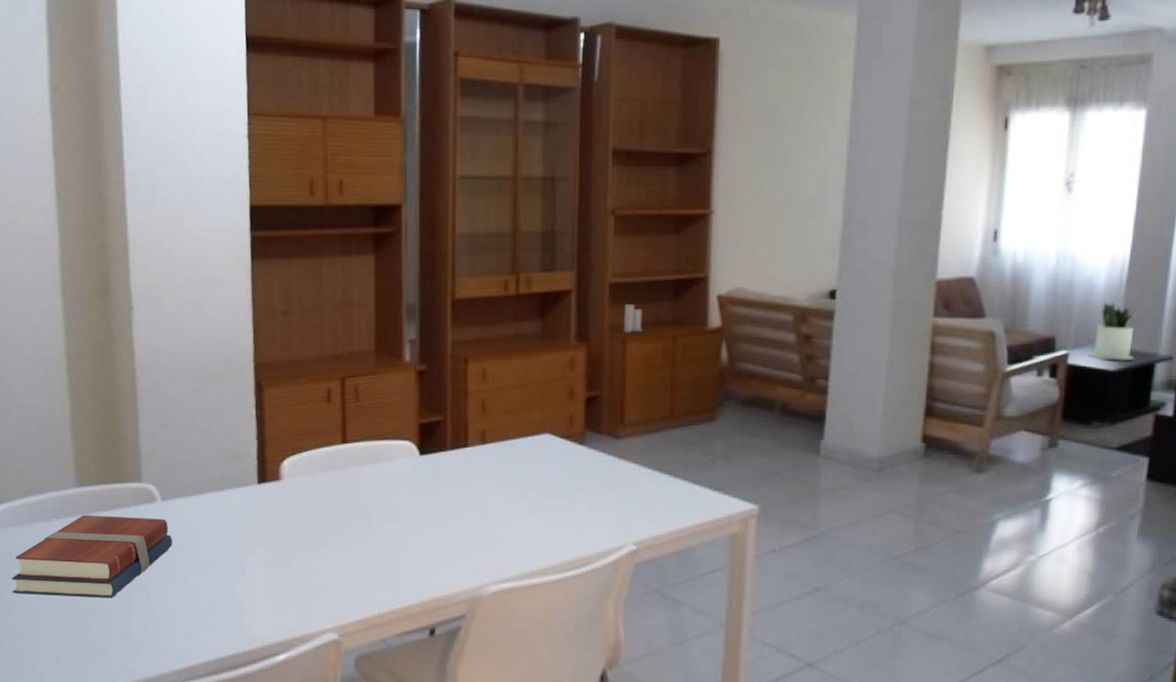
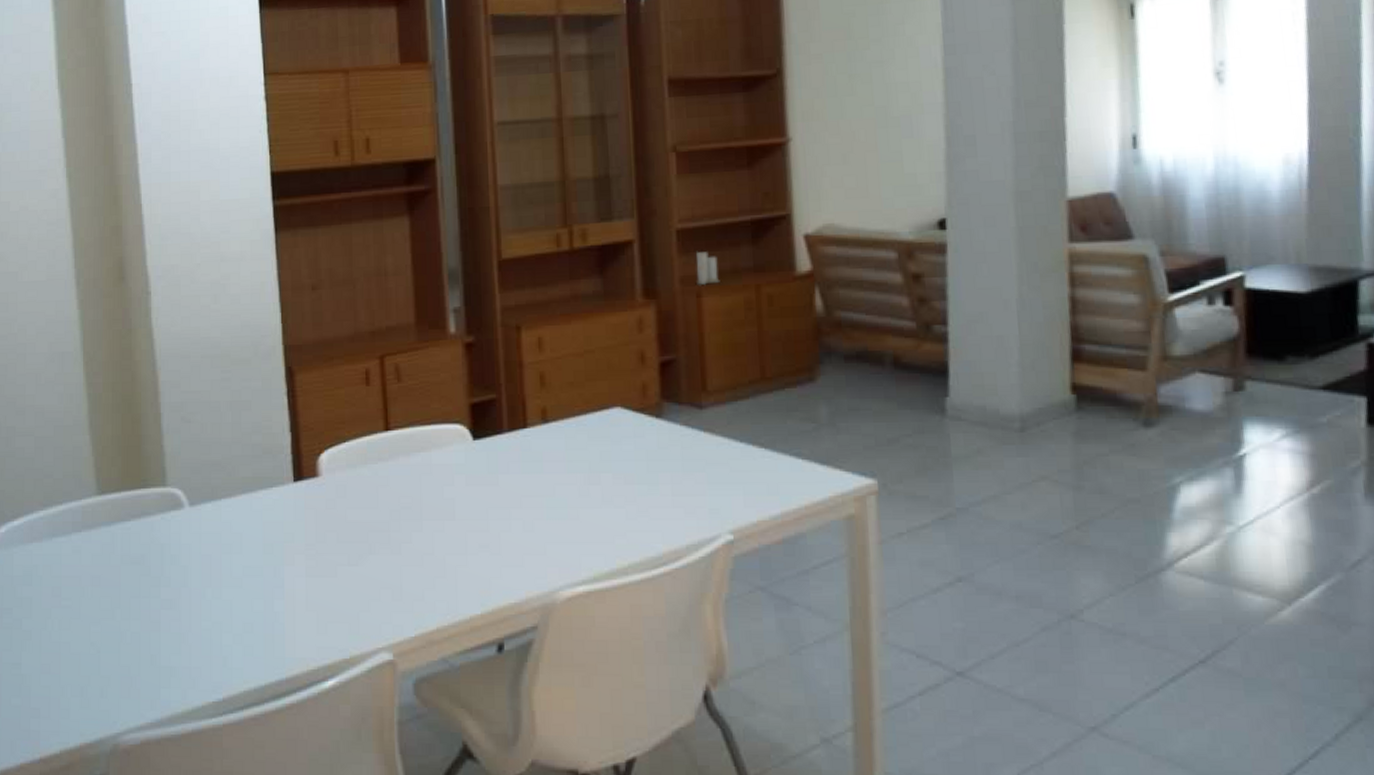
books: present [11,515,172,598] -> none [31,527,203,621]
planter: present [1089,302,1137,361] -> none [1271,209,1331,281]

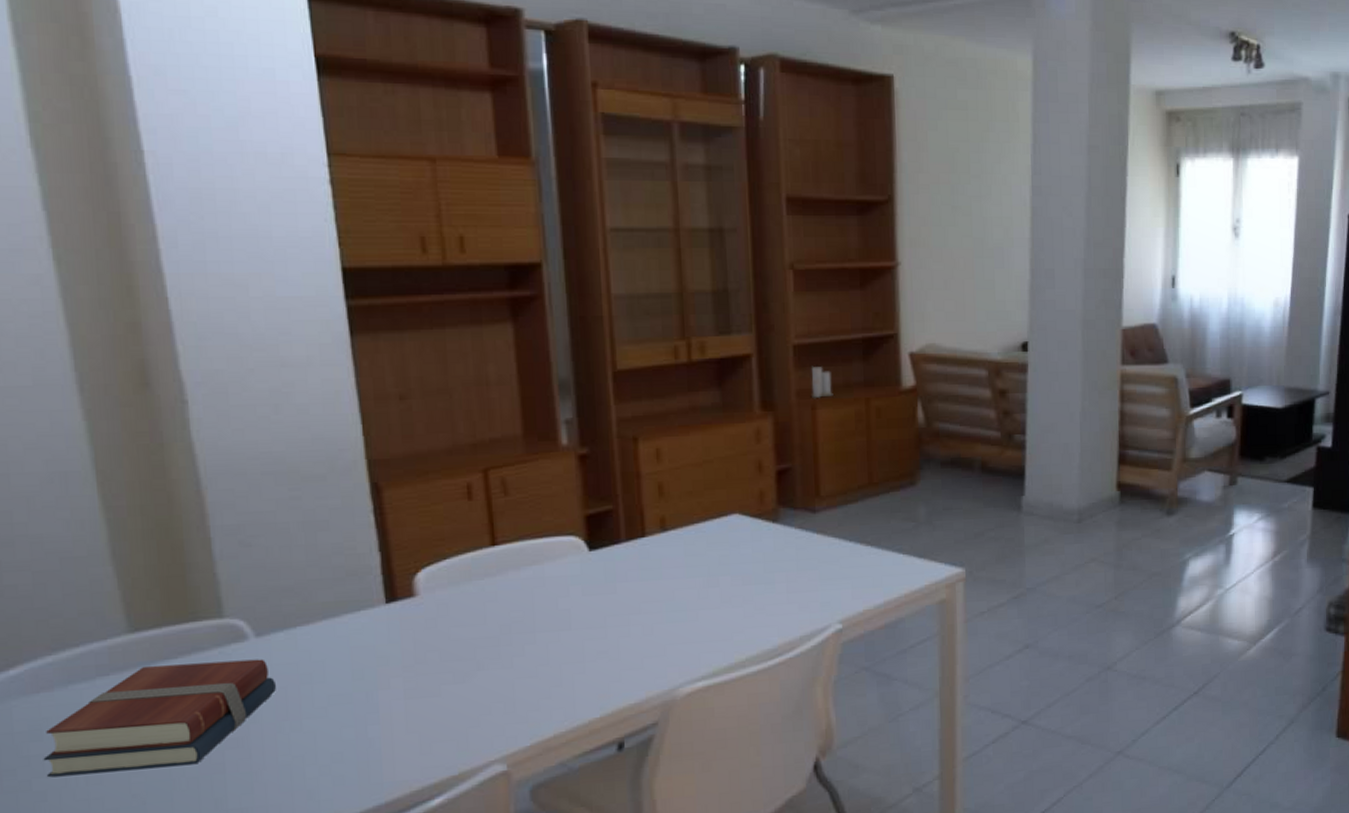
books: none [31,527,203,621] -> present [43,659,276,778]

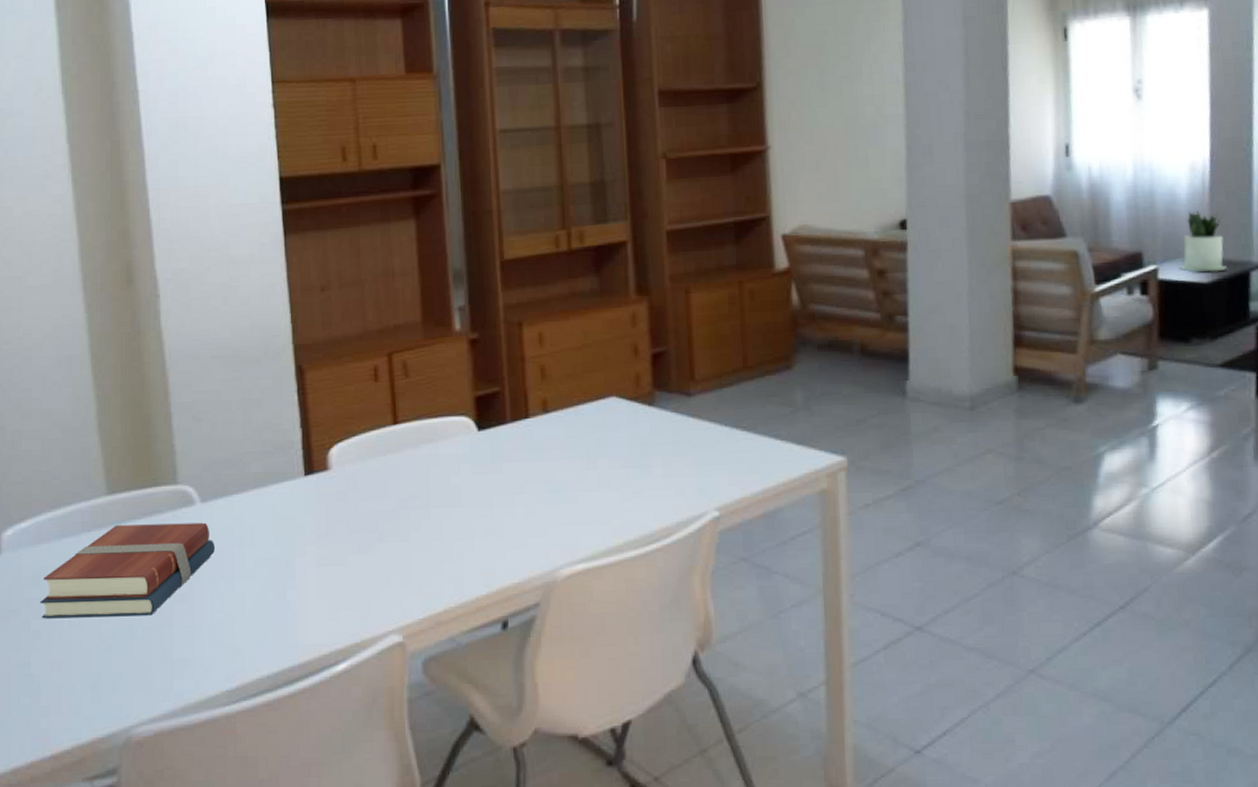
candle: present [811,364,834,399] -> none [685,249,707,283]
planter: none [1260,342,1298,399] -> present [1179,210,1228,273]

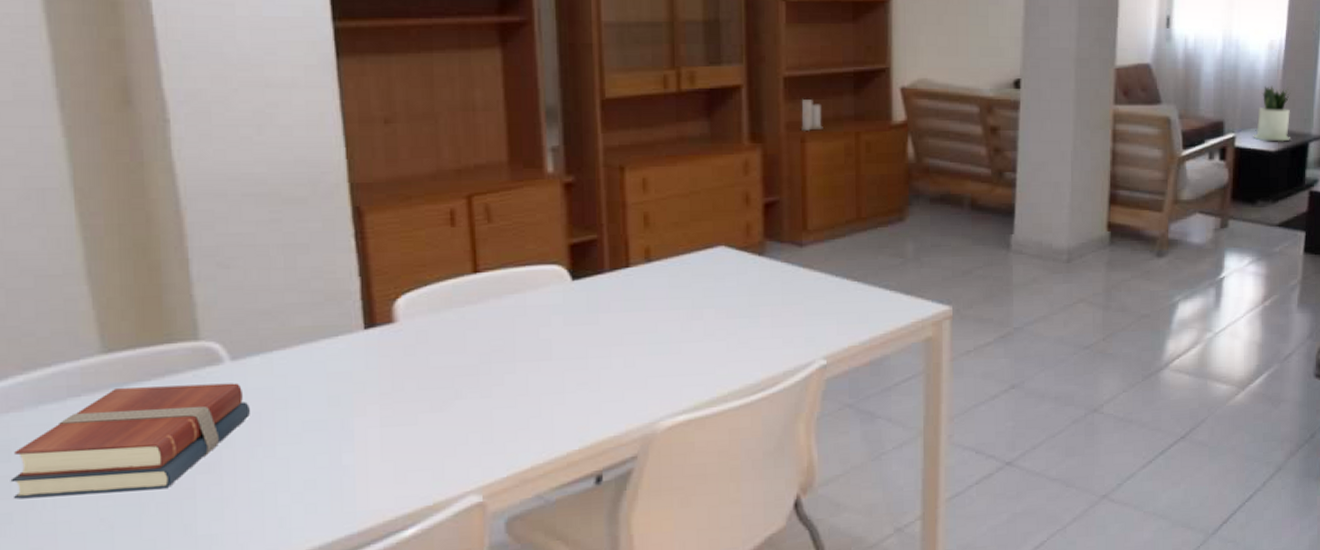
candle: none [685,249,707,283] -> present [801,97,823,132]

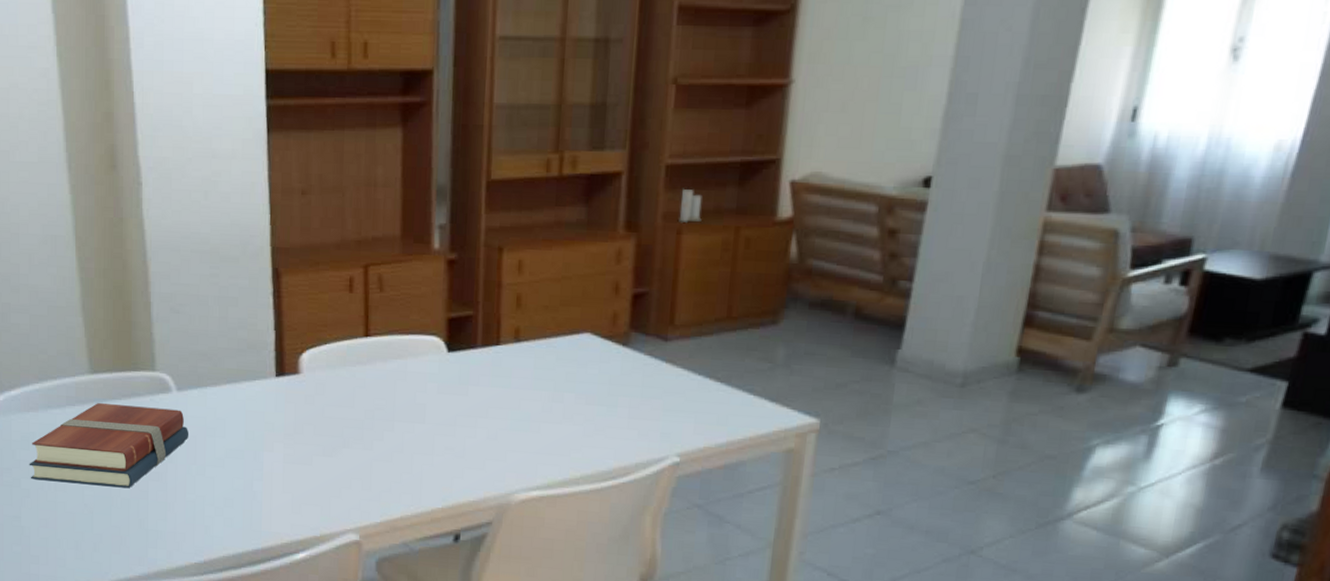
planter: present [1253,85,1292,142] -> none [1232,197,1300,269]

